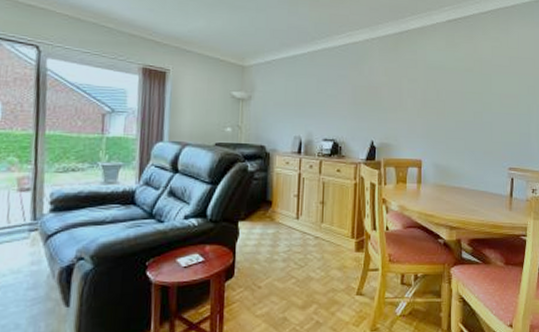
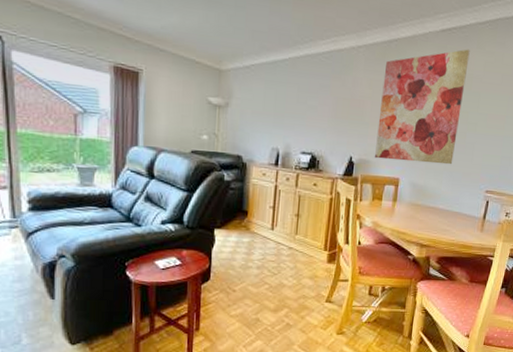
wall art: none [396,36,477,144] -> present [375,49,470,165]

